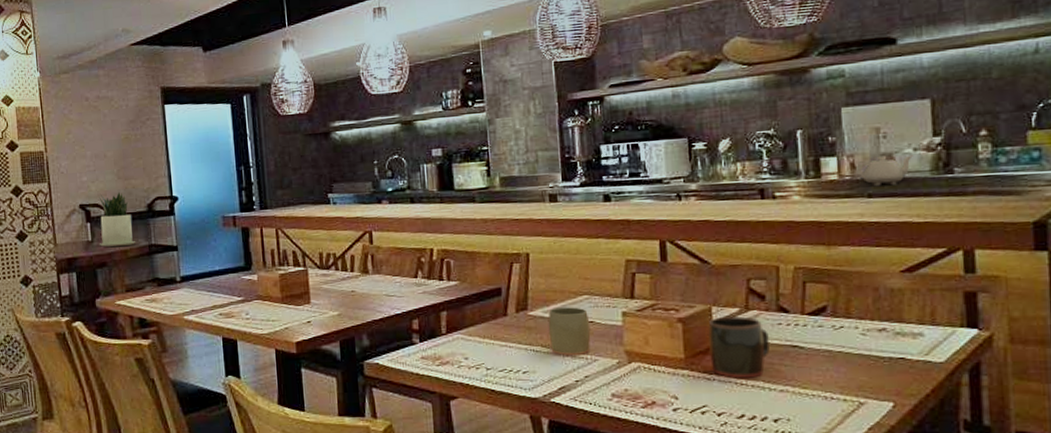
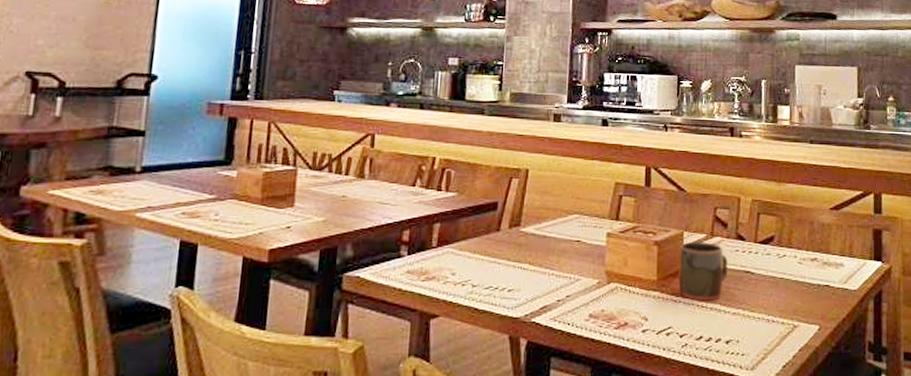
planter: present [99,192,136,248] -> none [41,62,94,126]
mug: present [547,307,591,355] -> none [537,225,577,274]
teapot: present [855,155,913,187] -> none [802,109,843,135]

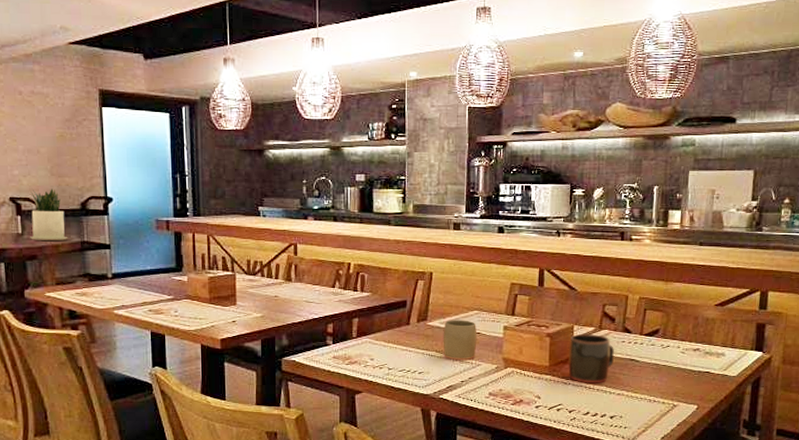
planter: none [41,62,94,126] -> present [29,188,68,242]
mug: none [537,225,577,274] -> present [443,320,477,360]

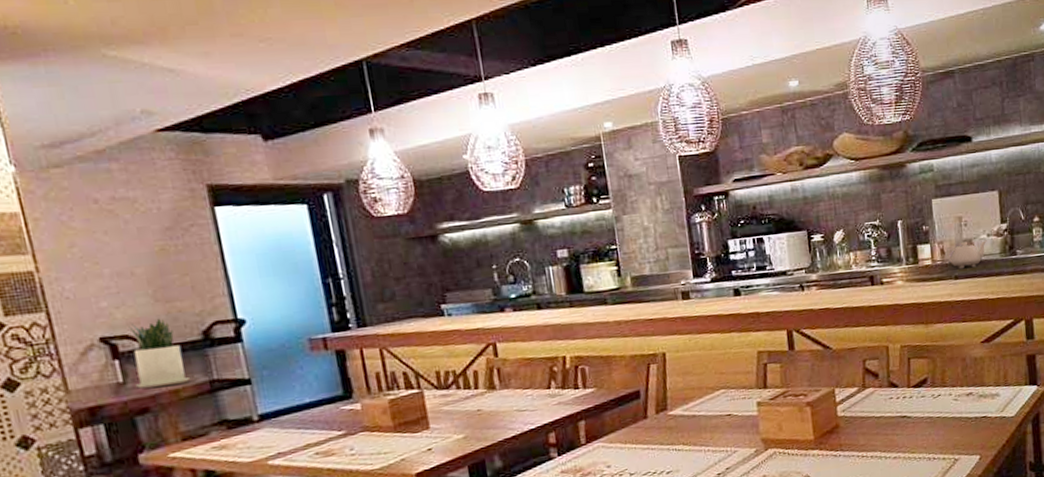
mug: present [443,320,477,360] -> none [687,402,730,451]
mug: present [568,334,615,383] -> none [832,394,884,452]
teapot: none [693,213,736,237] -> present [944,240,987,269]

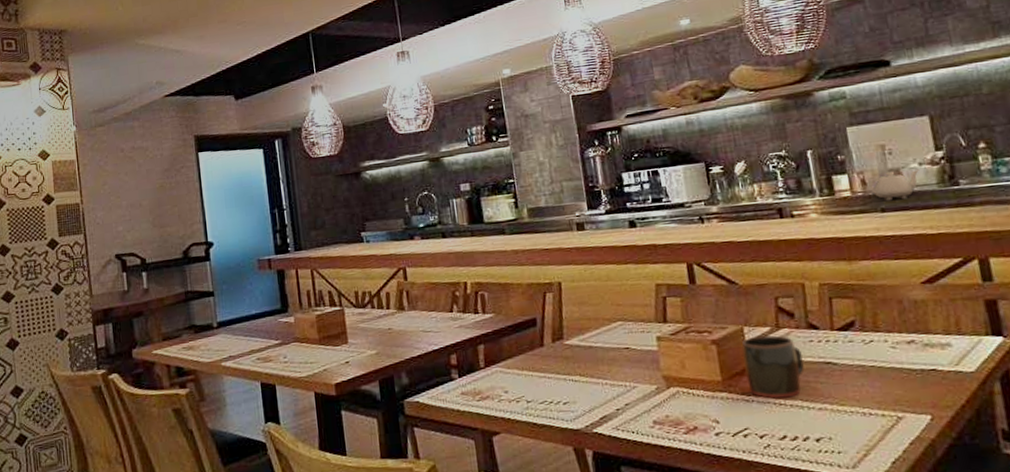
planter: present [128,318,191,390] -> none [134,240,172,297]
mug: none [832,394,884,452] -> present [741,335,804,398]

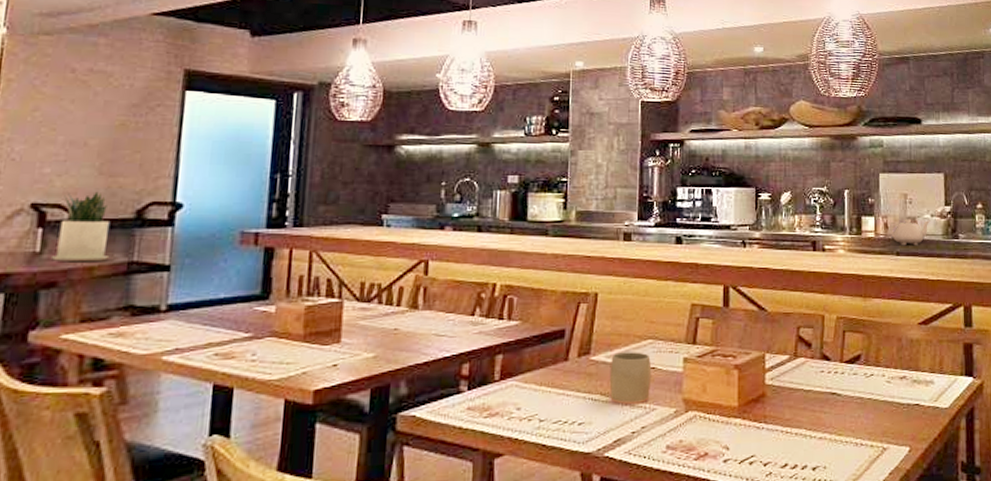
planter: none [134,240,172,297] -> present [50,191,111,263]
mug: none [584,334,629,384] -> present [609,352,652,404]
mug: present [741,335,804,398] -> none [761,364,814,426]

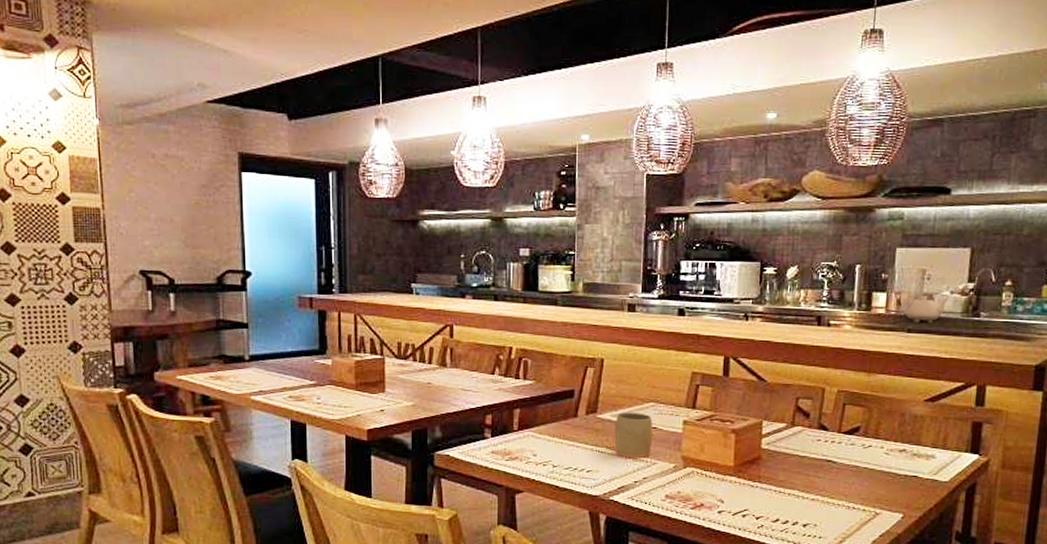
planter: present [50,191,111,263] -> none [160,261,203,320]

